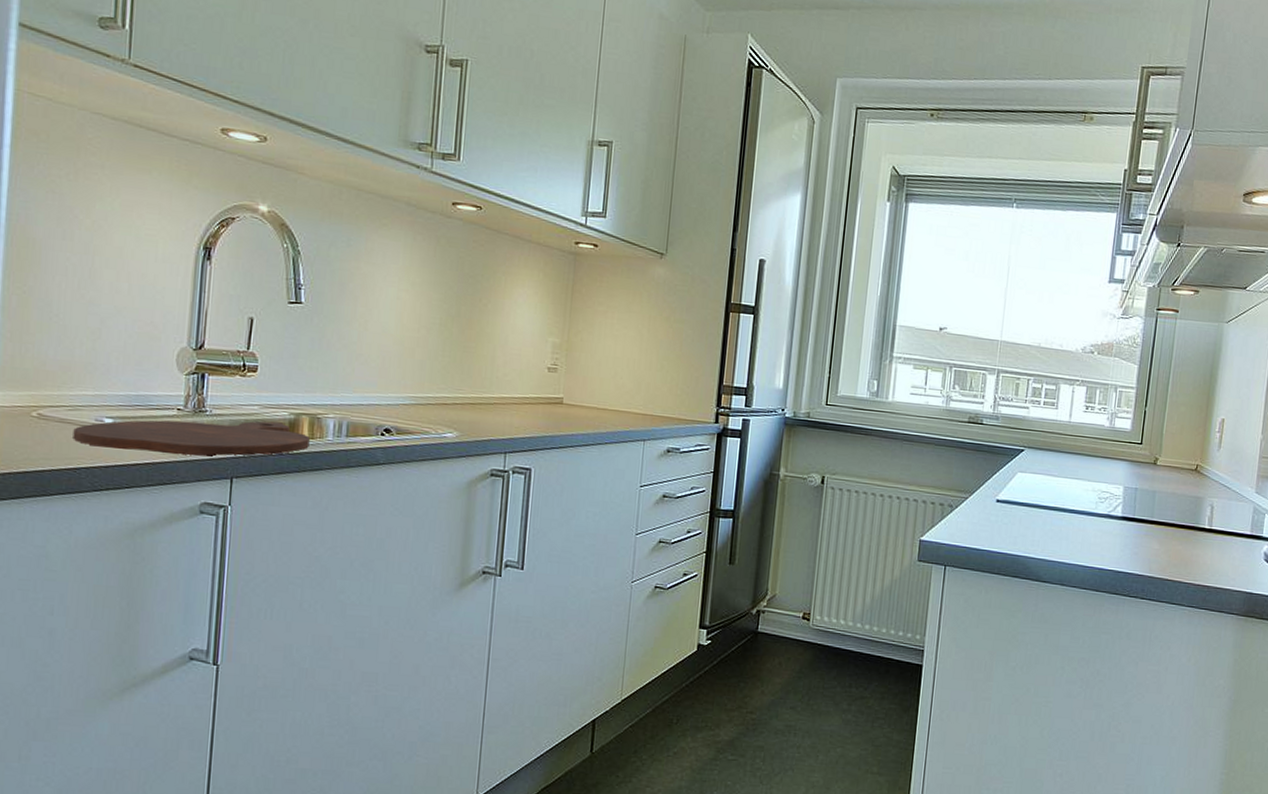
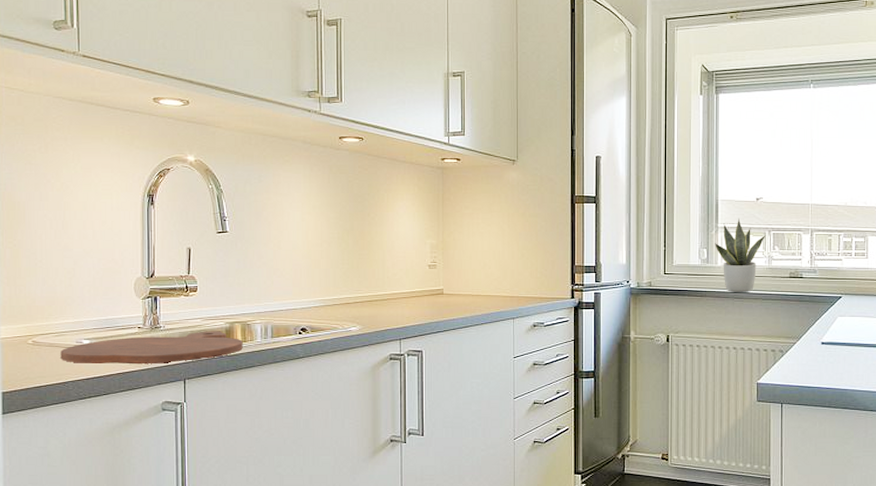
potted plant: none [887,348,947,436] -> present [715,217,766,293]

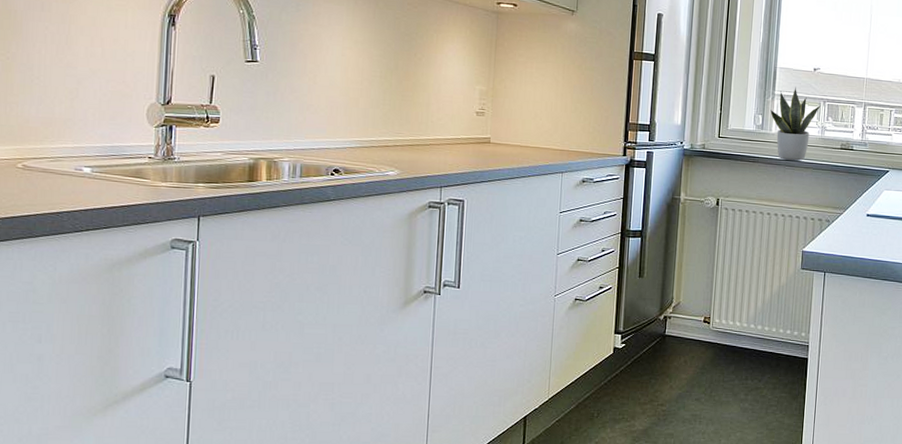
cutting board: present [60,331,243,363] -> none [55,165,268,198]

